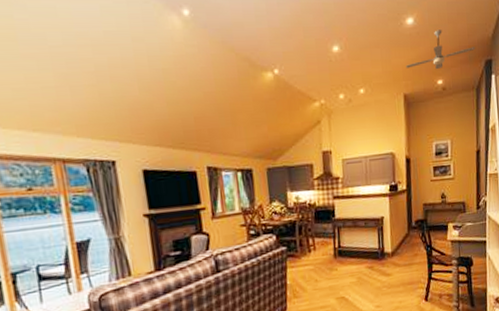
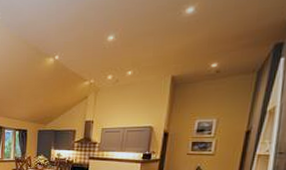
ceiling fan: present [406,30,475,70] -> none [178,16,264,54]

